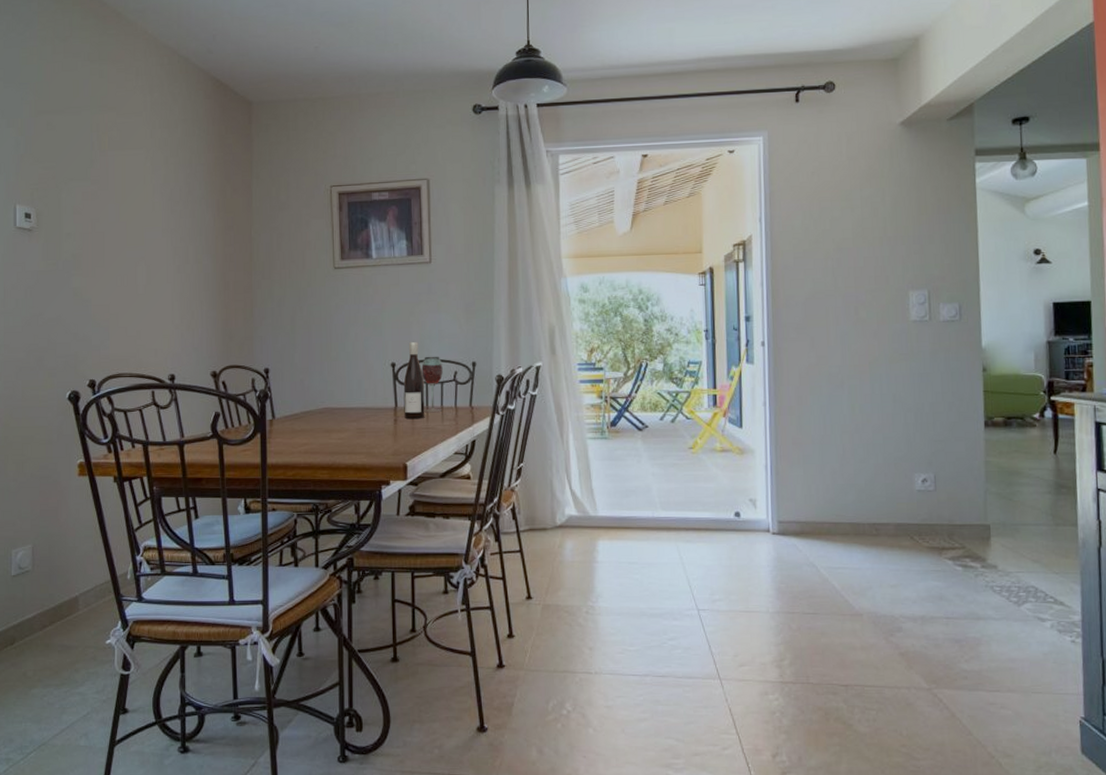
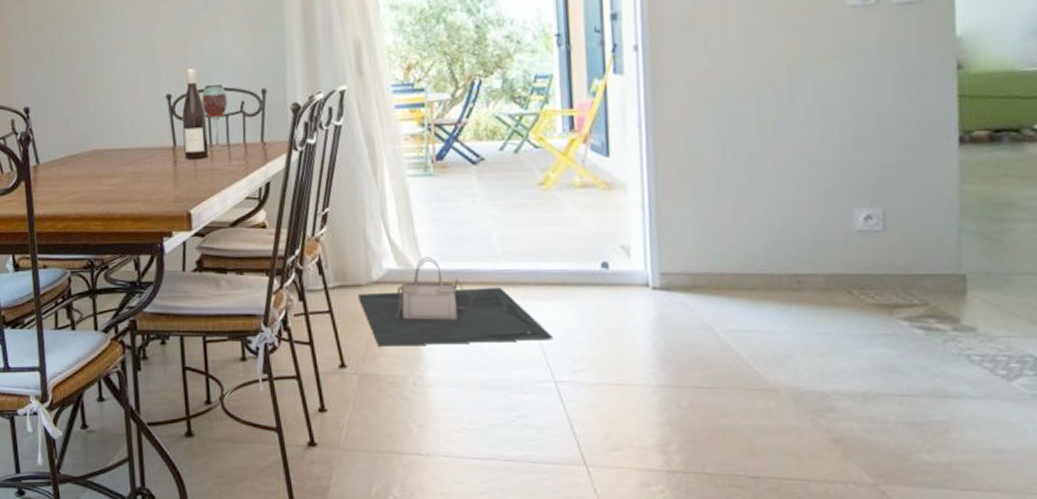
door mat: none [544,532,698,581] -> present [358,287,554,347]
handbag: none [574,506,634,559] -> present [395,257,470,320]

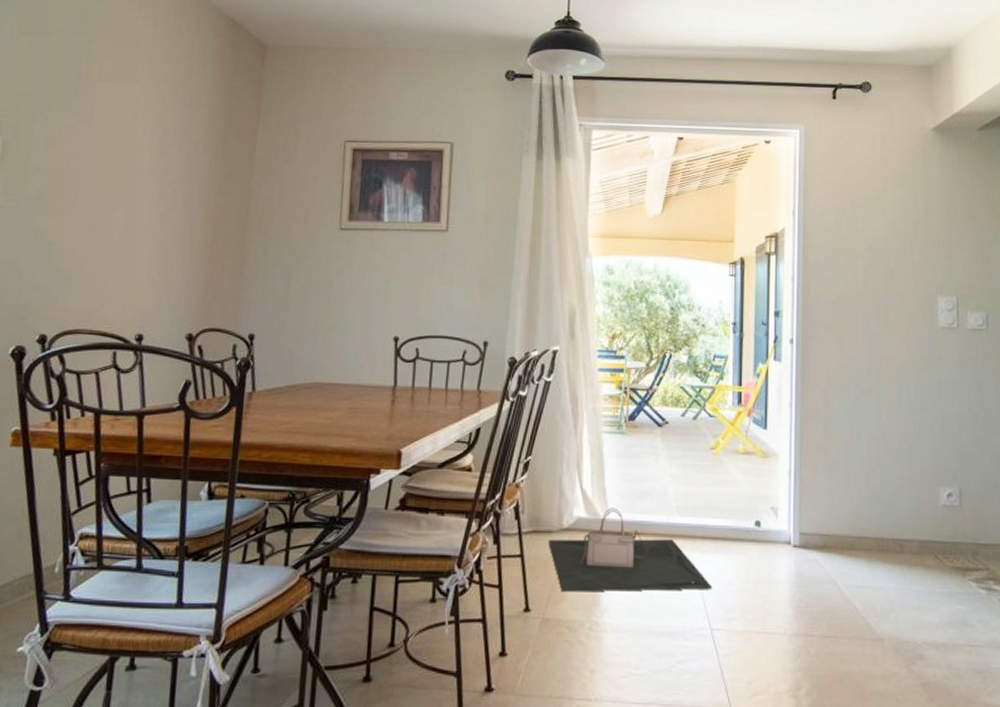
bottle: present [181,67,209,160] -> none [403,314,429,401]
wineglass: present [202,84,228,152] -> none [426,332,451,395]

